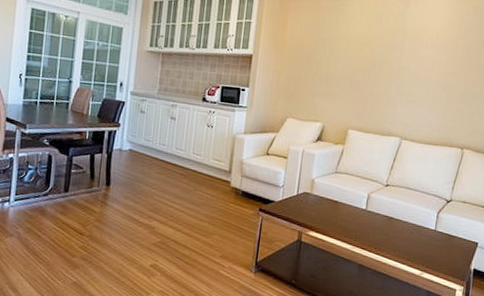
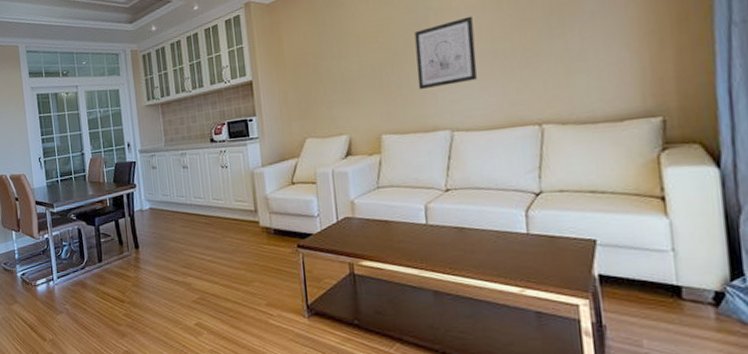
wall art: none [385,50,436,103] -> present [414,16,477,90]

